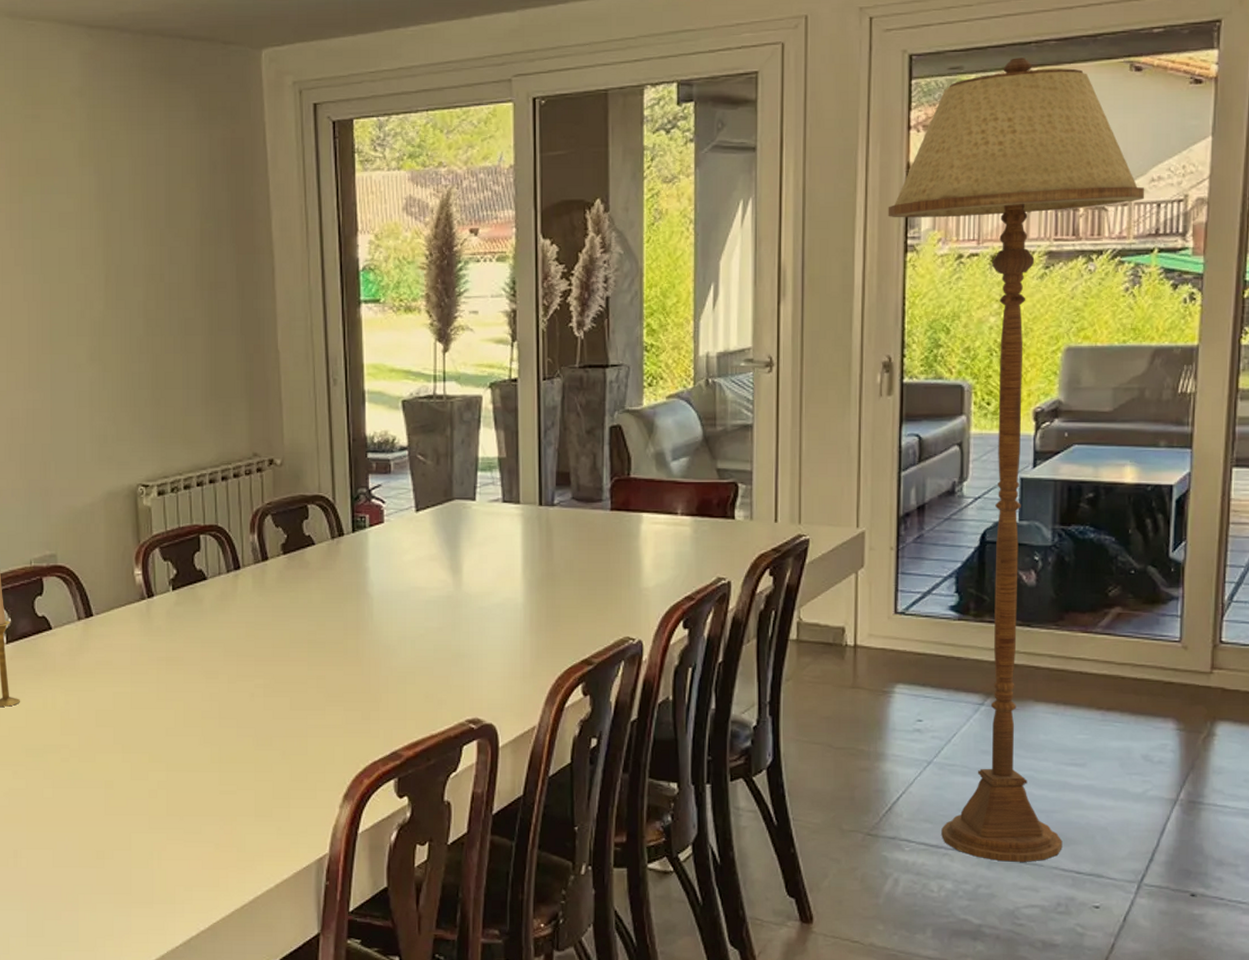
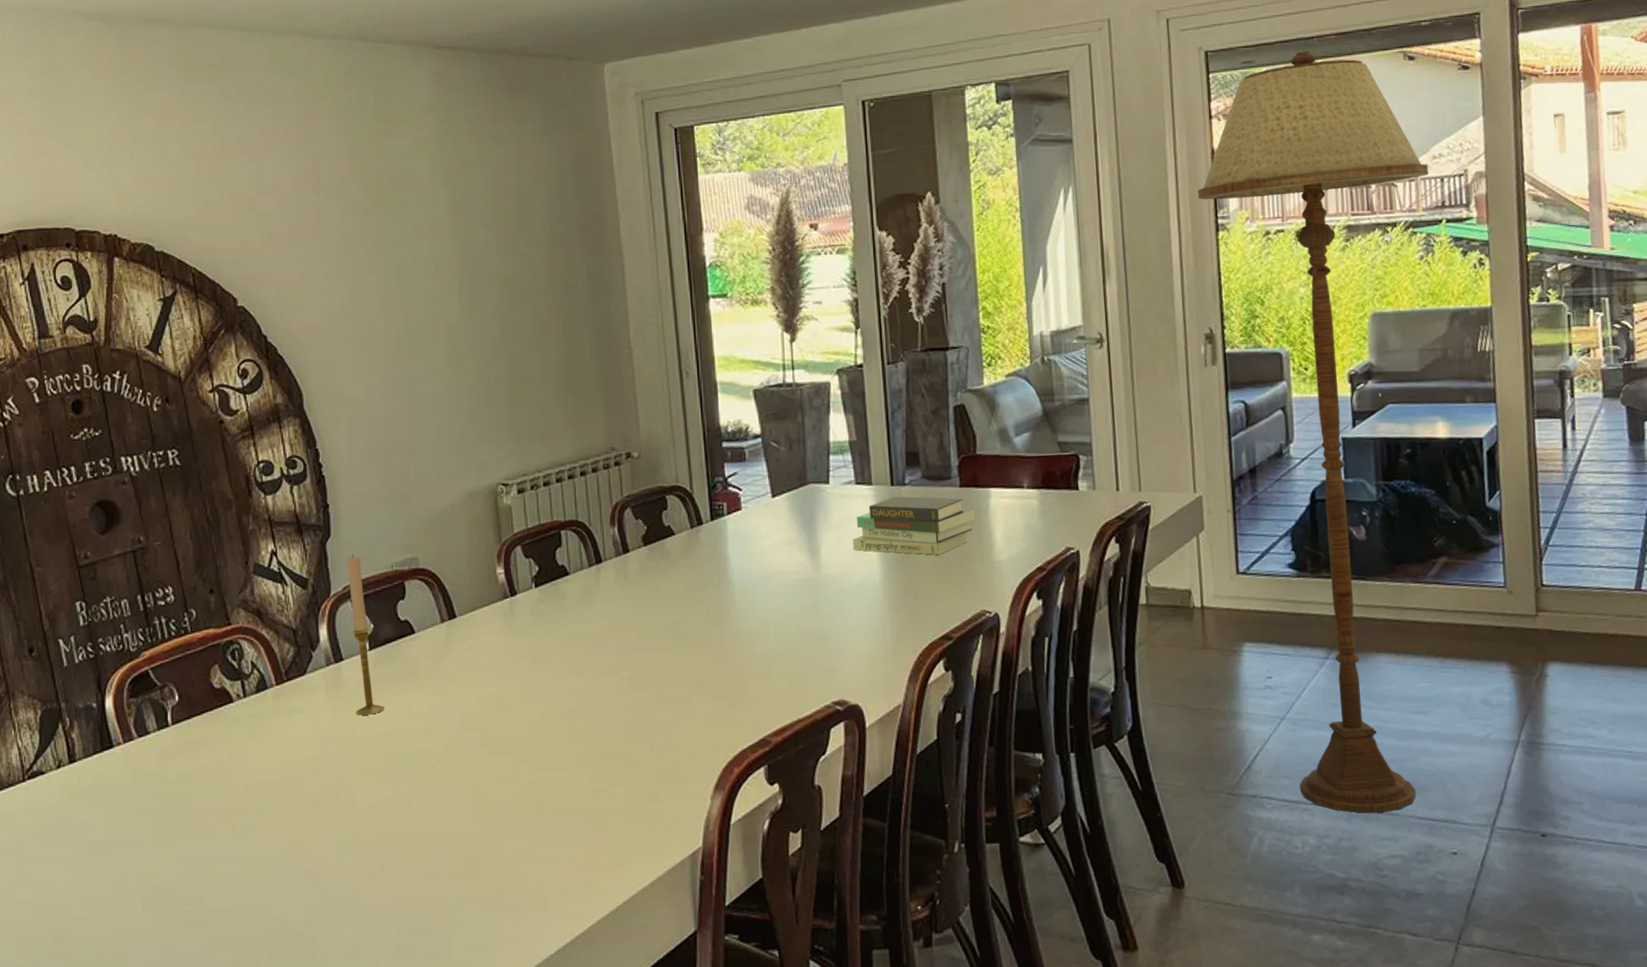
books: none [497,516,625,578] -> present [853,496,976,555]

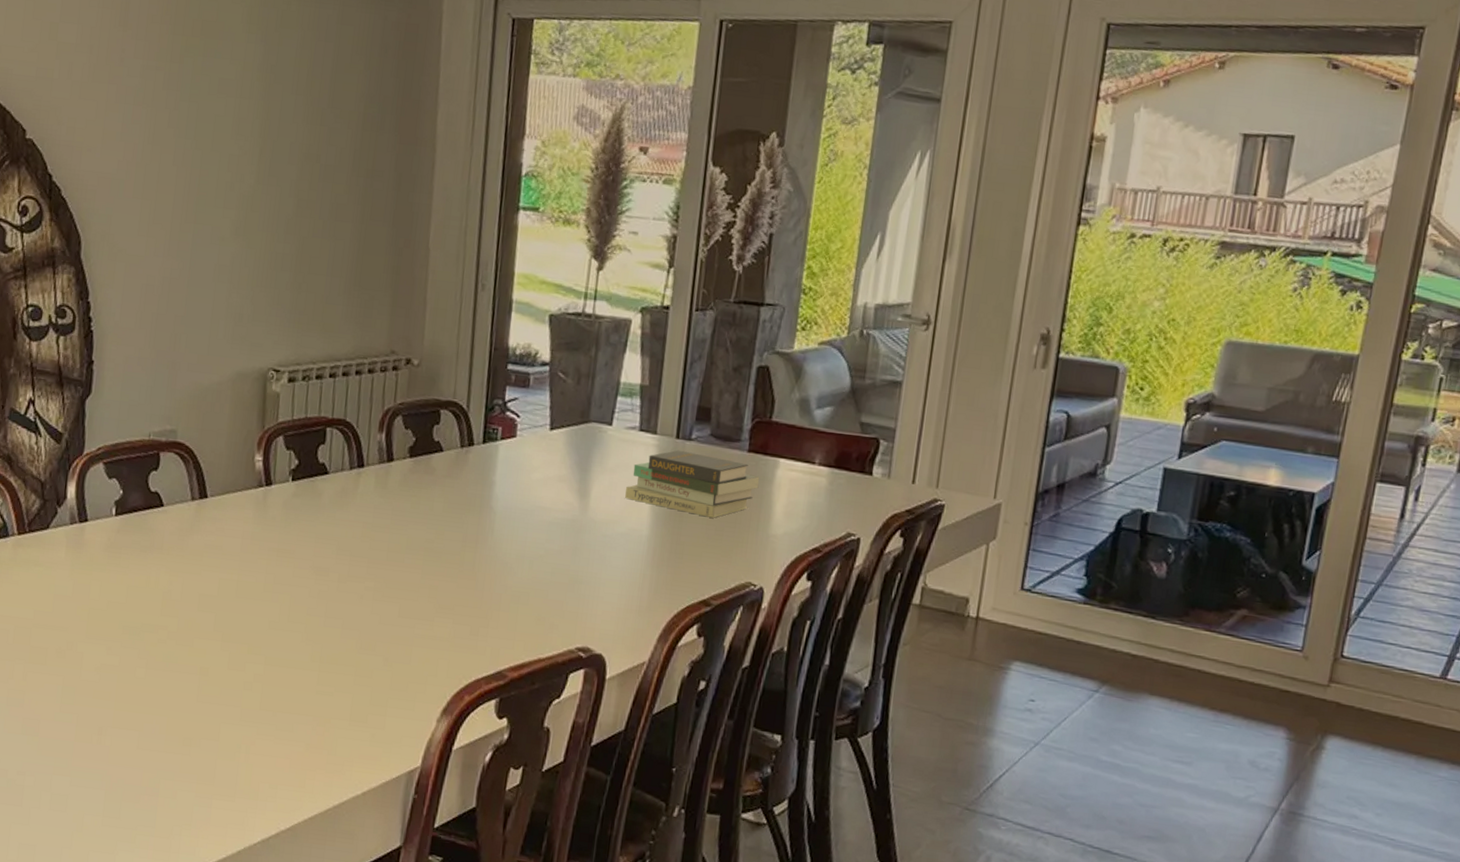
candlestick: present [346,554,384,715] -> none [93,416,123,580]
floor lamp: present [1197,51,1429,813] -> none [1039,40,1327,855]

